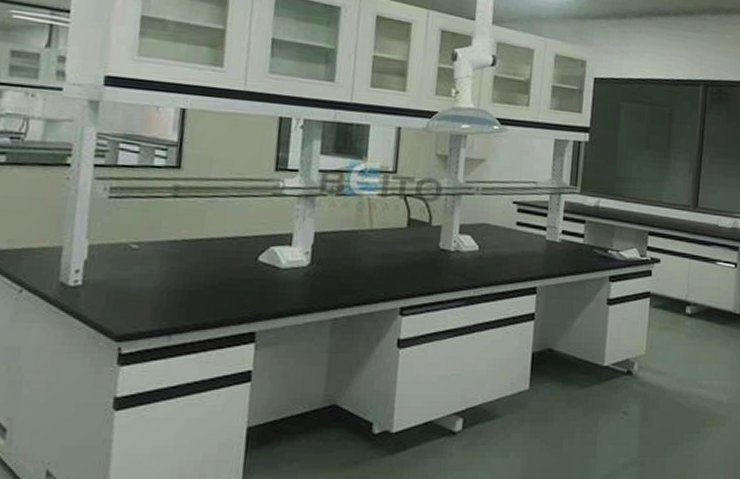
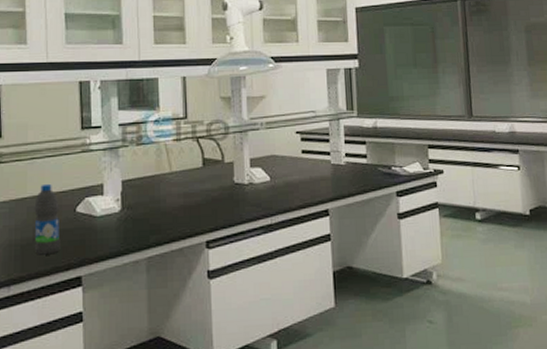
water bottle: none [205,226,240,305] -> present [34,183,61,255]

